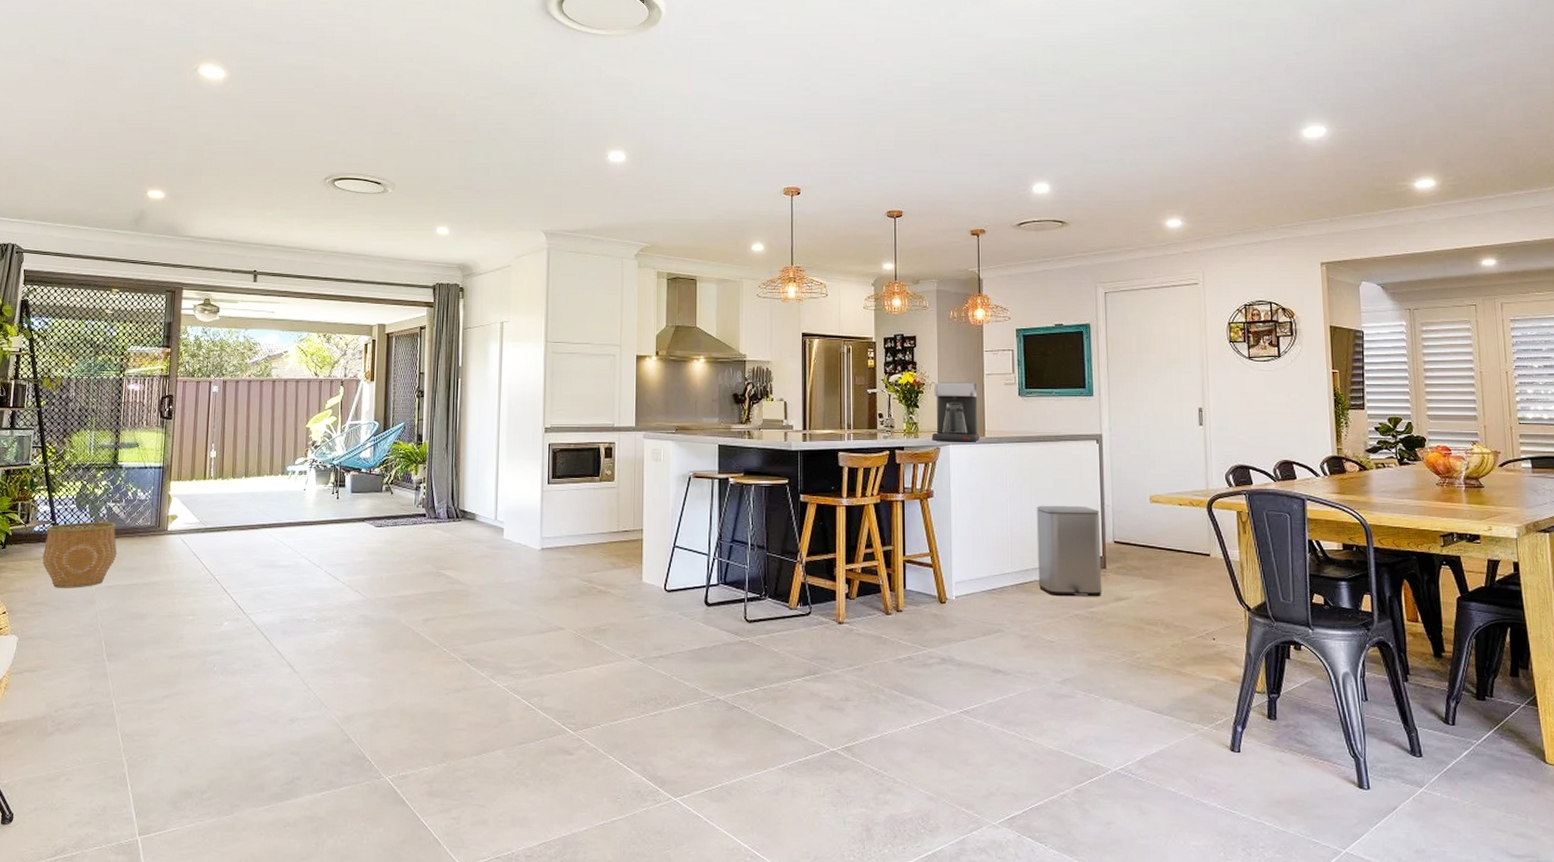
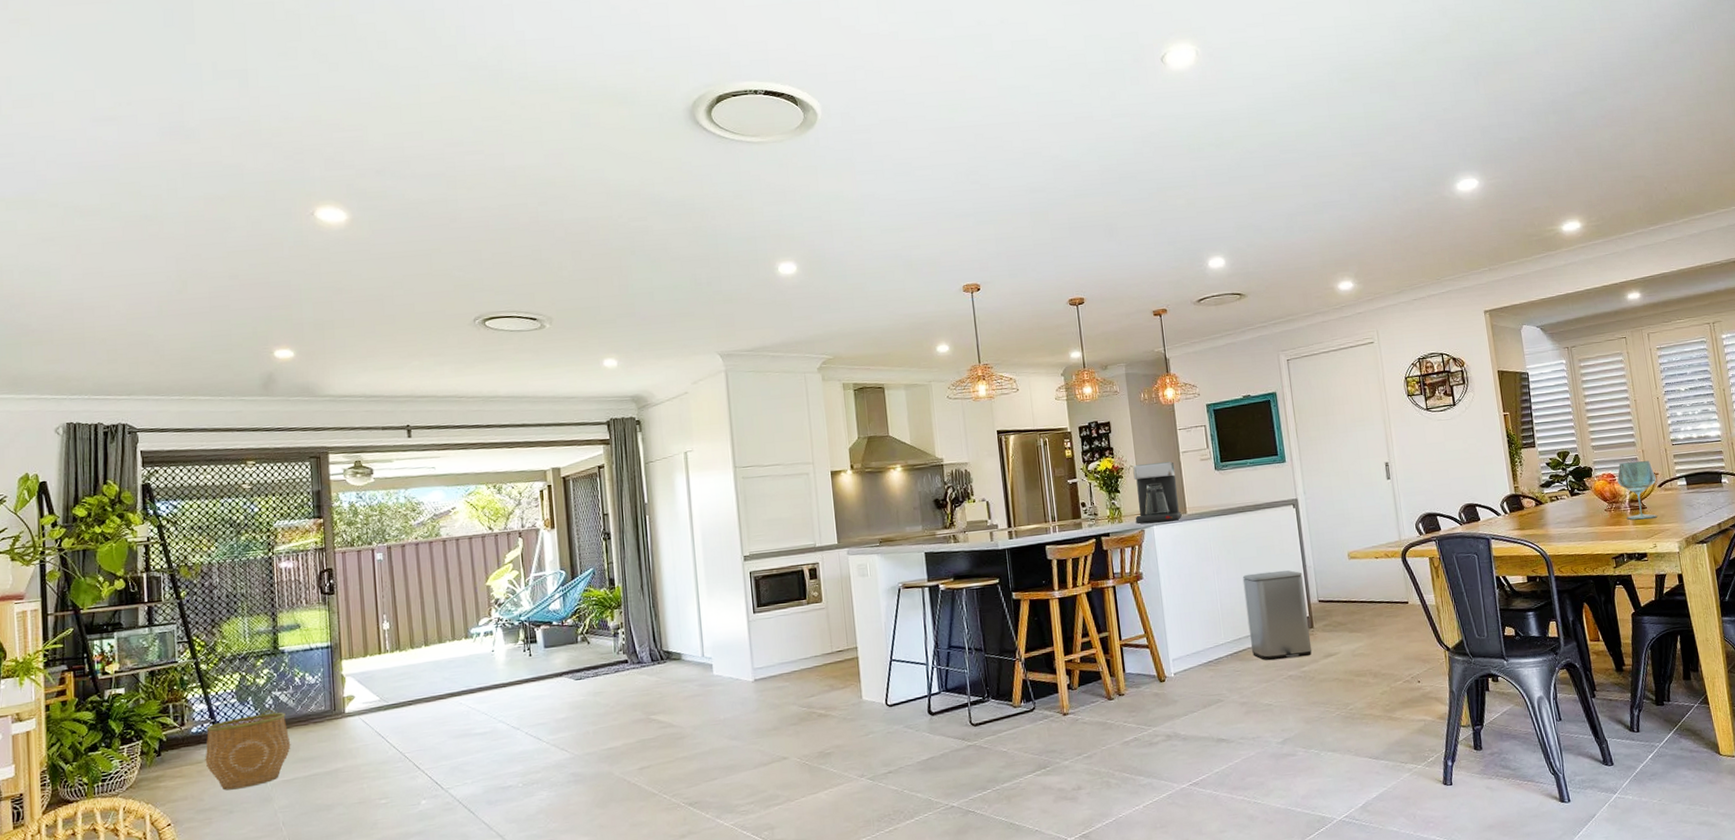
wine glass: none [1453,437,1497,499] -> present [1617,460,1657,520]

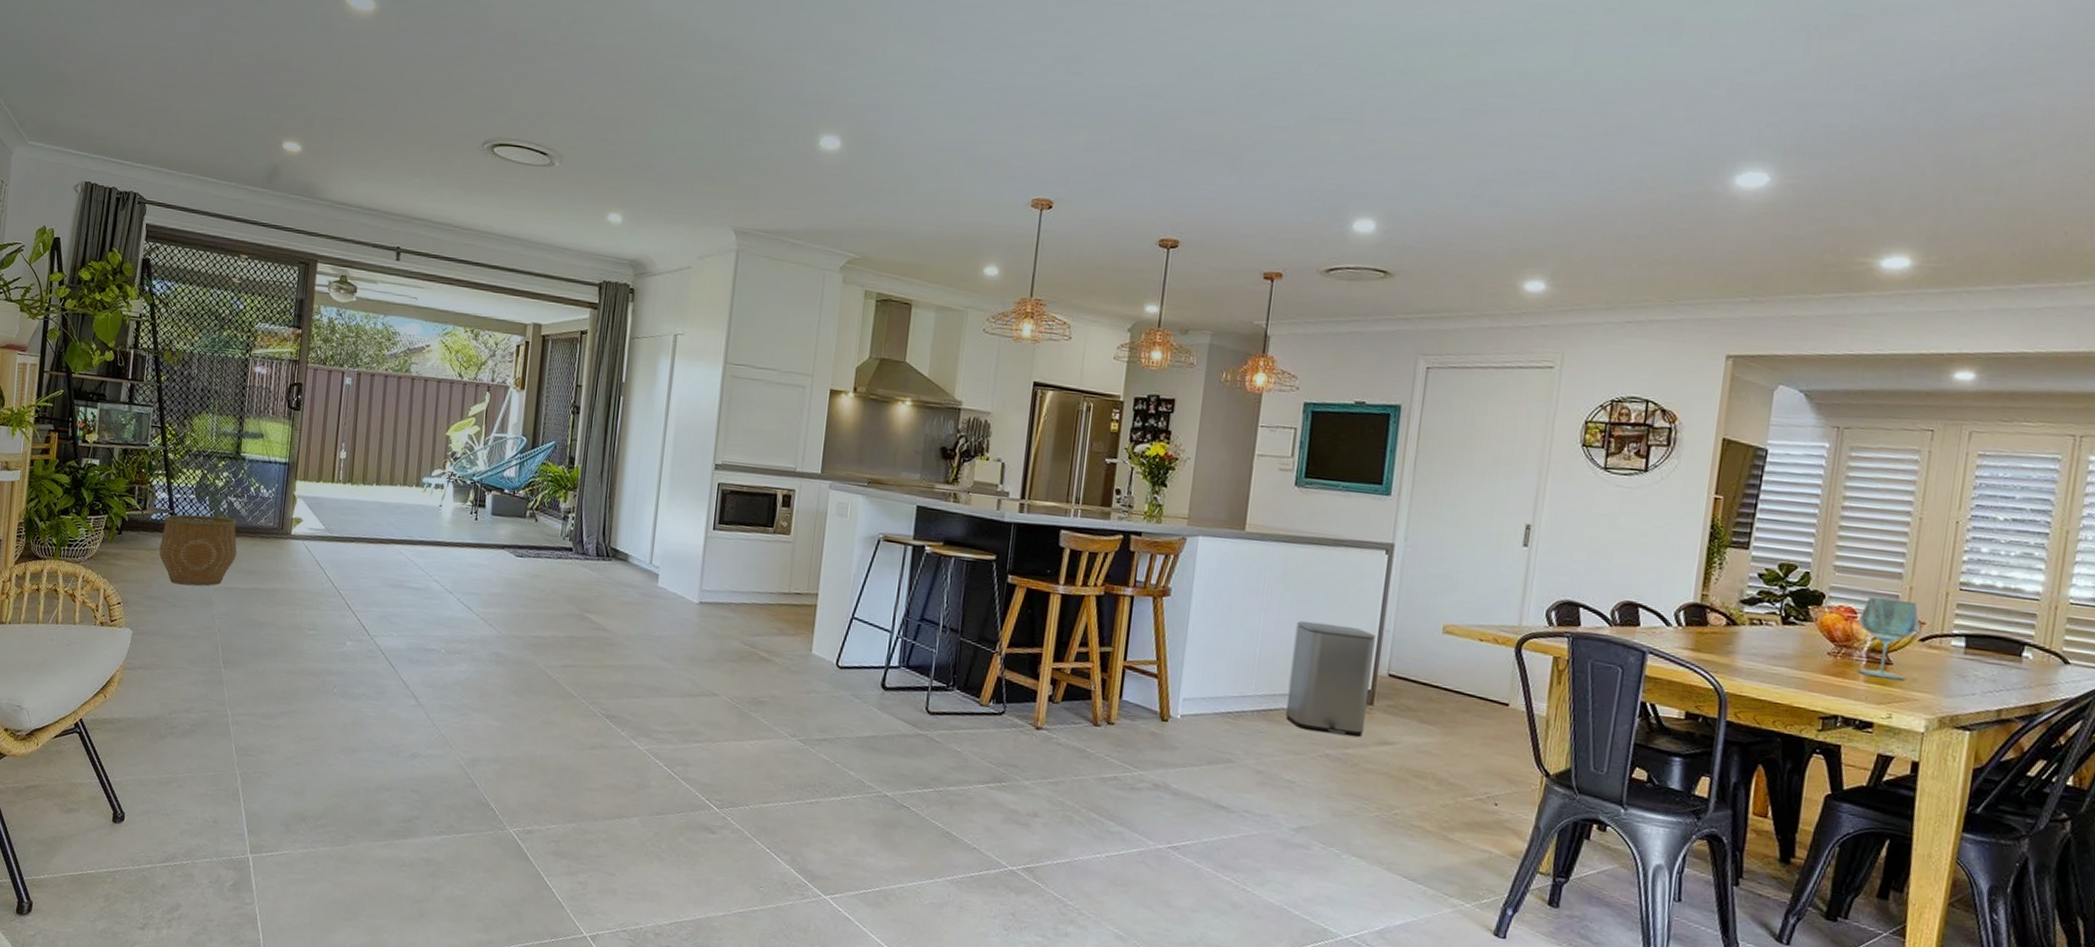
coffee maker: present [1132,461,1182,524] -> none [1177,458,1245,536]

